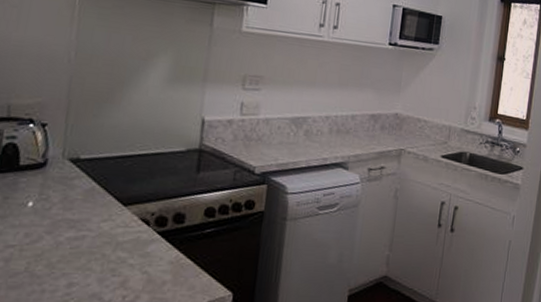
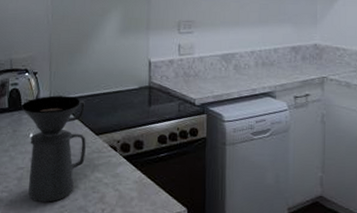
coffee maker: none [19,154,112,289] -> present [22,95,86,202]

